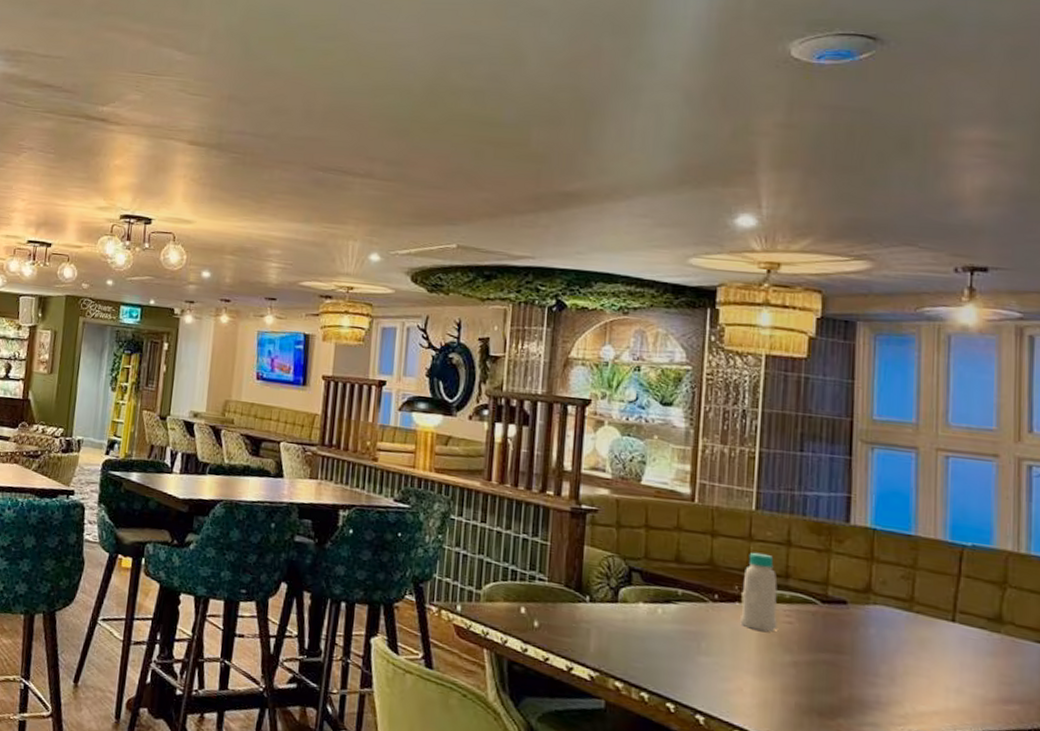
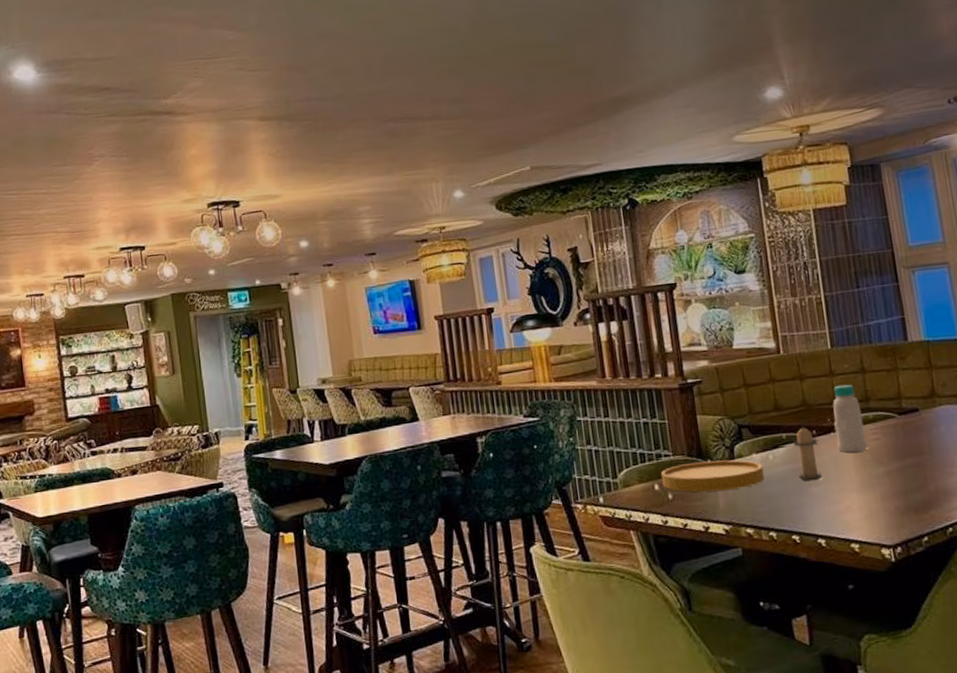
plate: none [529,592,648,637] -> present [660,459,764,492]
candle: none [687,587,719,650] -> present [792,426,823,481]

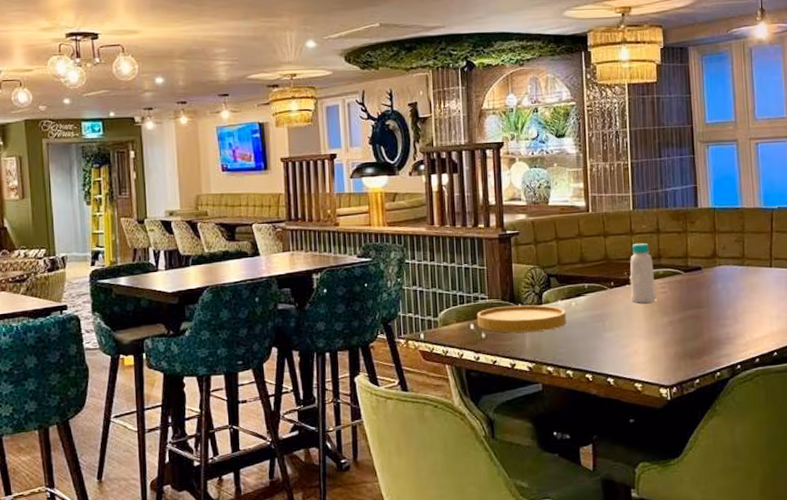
candle: present [792,426,823,481] -> none [593,278,617,327]

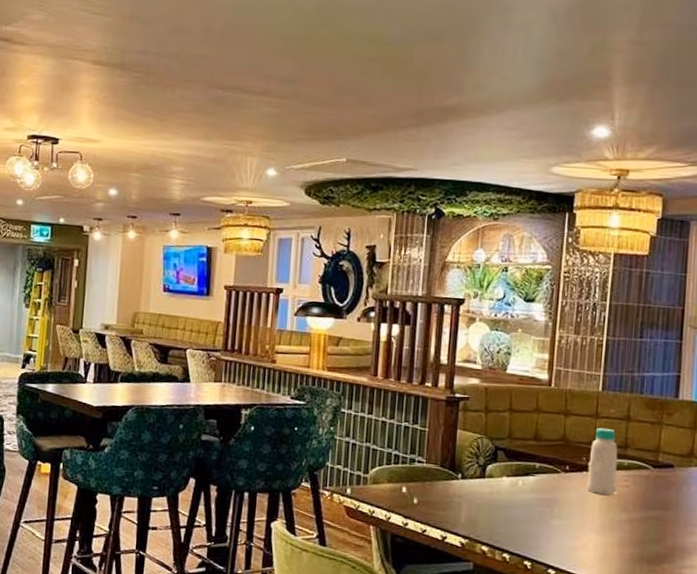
plate: present [476,305,566,333] -> none [410,473,510,507]

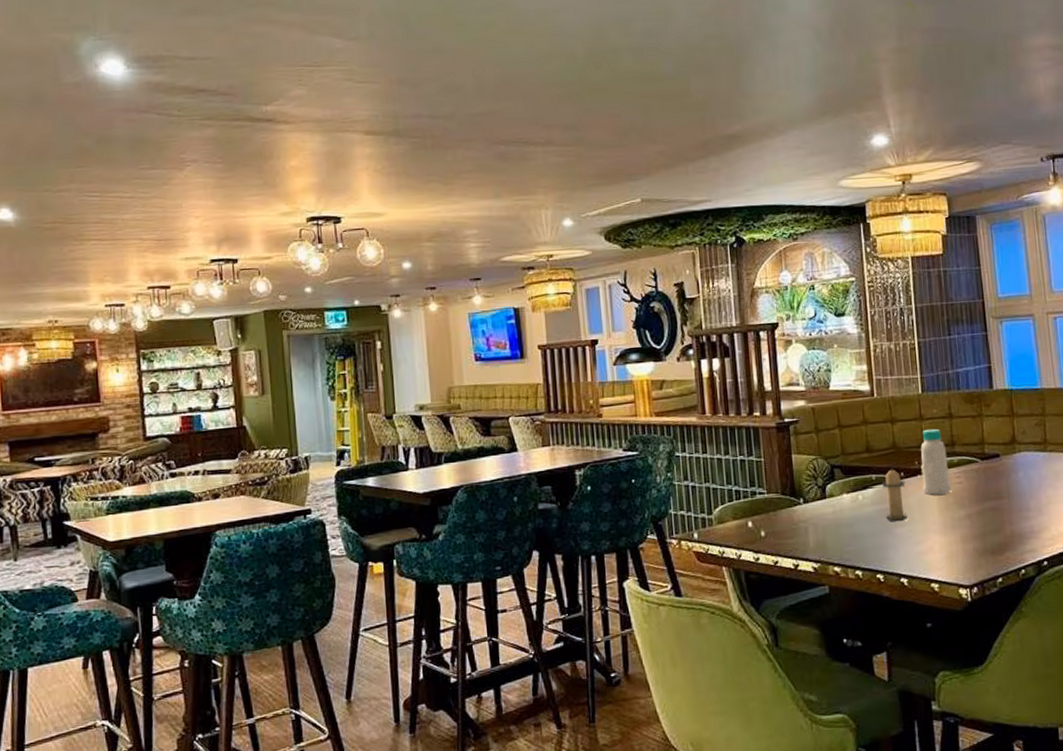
candle: none [542,460,570,514] -> present [881,468,908,522]

